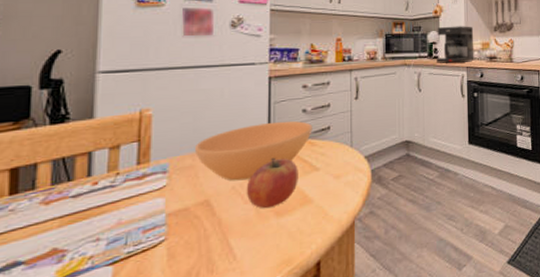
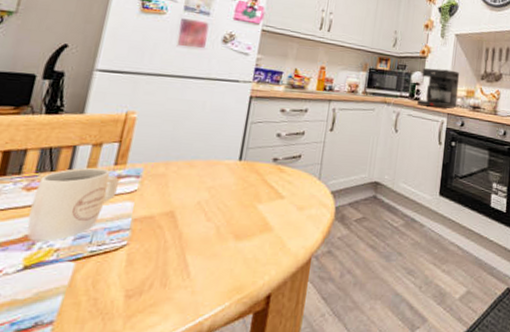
mug: none [53,169,146,253] -> present [26,167,120,241]
soup bowl: present [194,120,312,181] -> none [168,142,284,197]
apple: present [246,157,298,209] -> none [209,178,264,230]

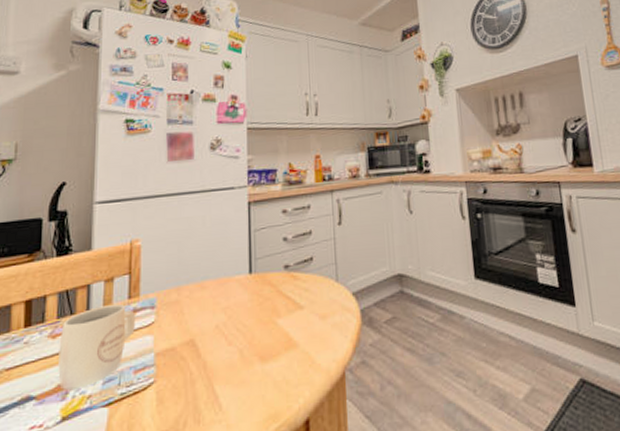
coffee maker: present [417,68,460,109] -> none [426,131,474,179]

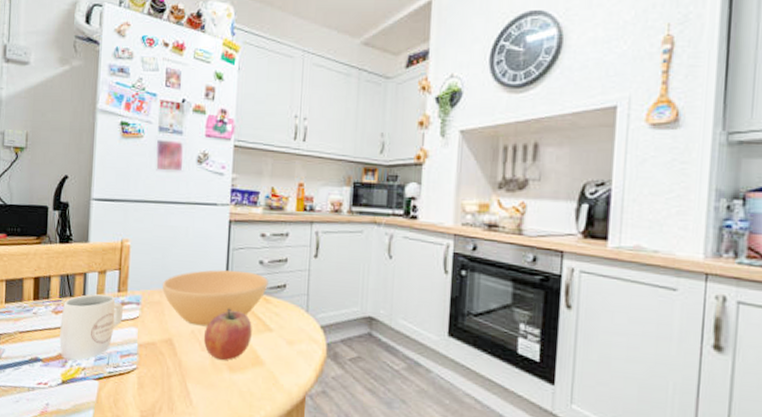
soup bowl: none [179,250,294,319] -> present [162,269,268,327]
apple: none [229,292,282,352] -> present [203,308,252,361]

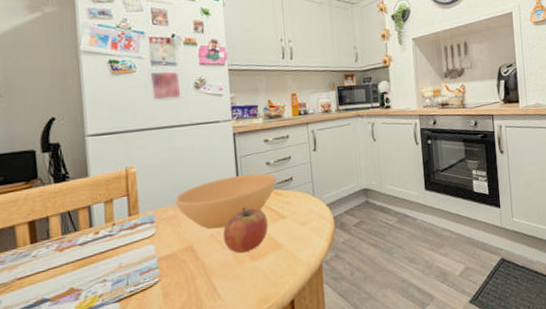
mug: present [59,294,124,361] -> none [66,220,138,292]

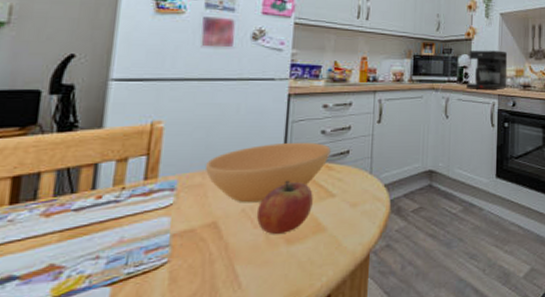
coffee maker: none [387,74,426,113] -> present [466,50,508,91]

